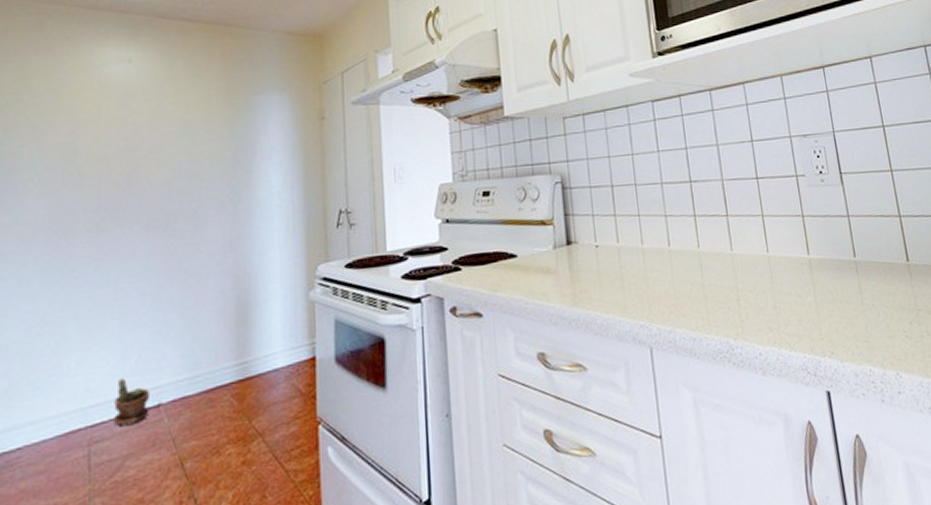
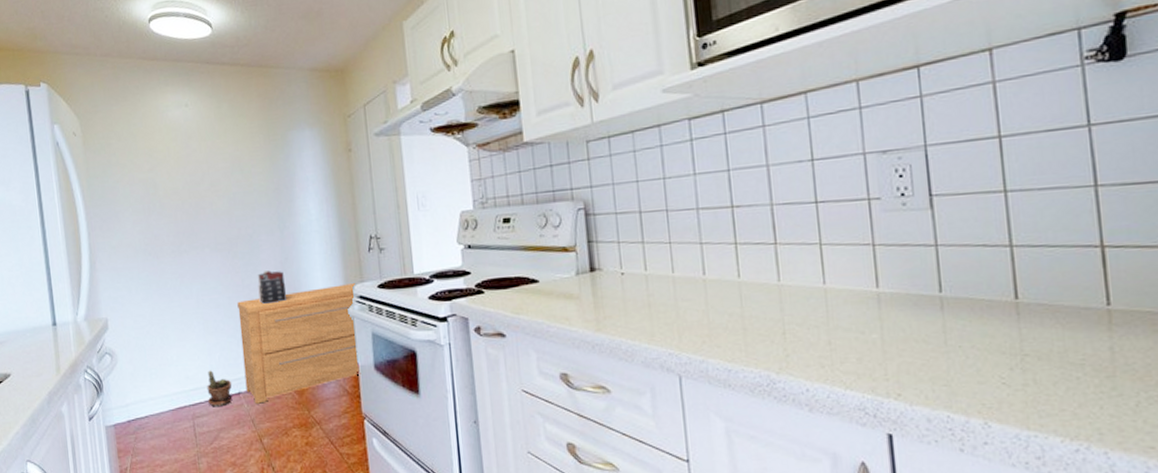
chest of drawers: none [169,262,319,417] -> present [237,282,361,404]
mug: none [198,251,235,292] -> present [257,270,287,305]

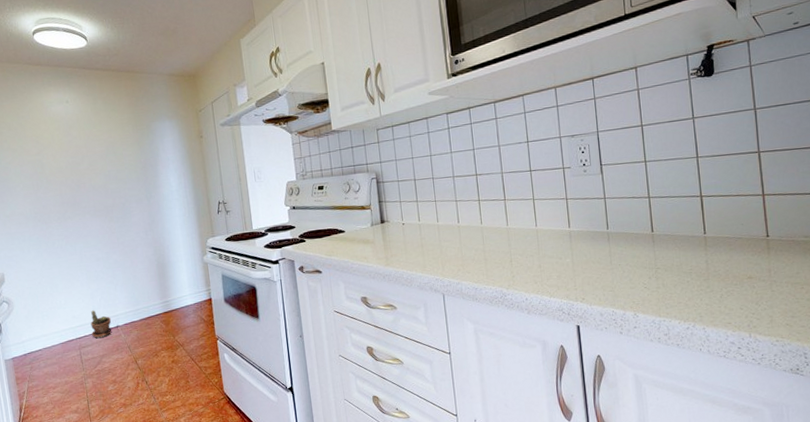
chest of drawers: present [237,282,361,404] -> none [114,237,214,334]
mug: present [257,270,287,305] -> none [129,230,154,257]

